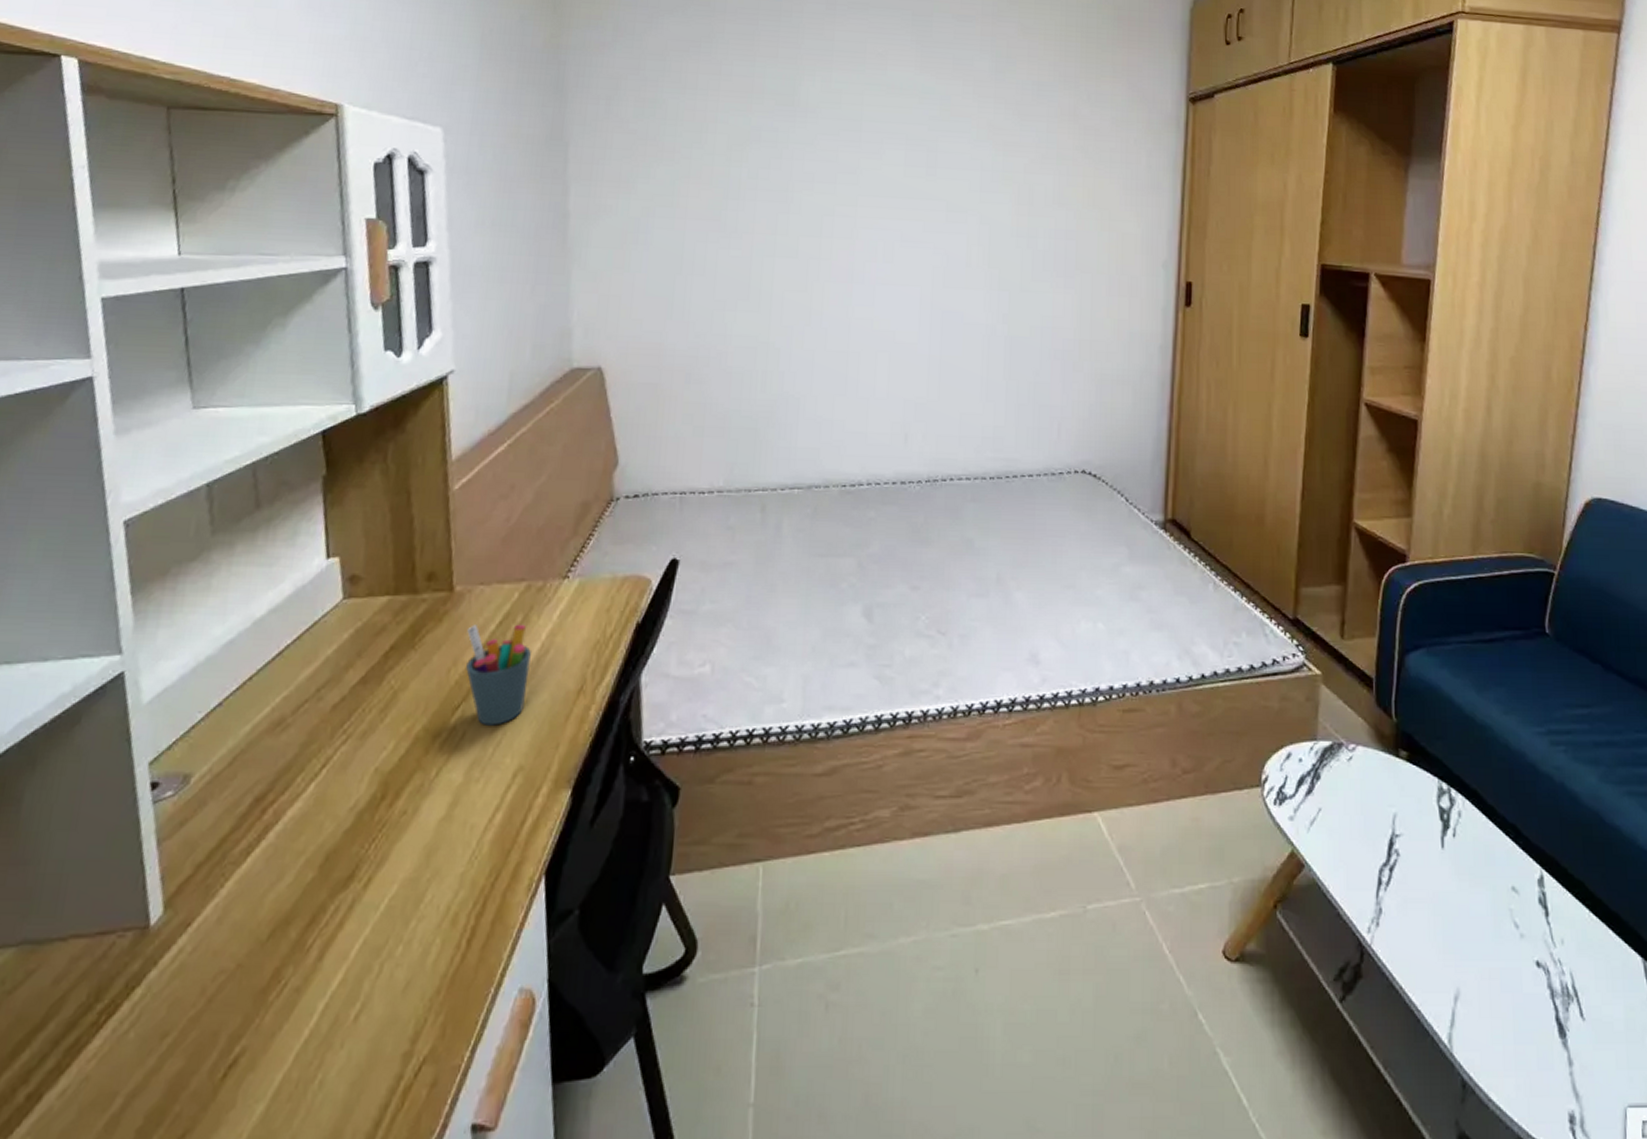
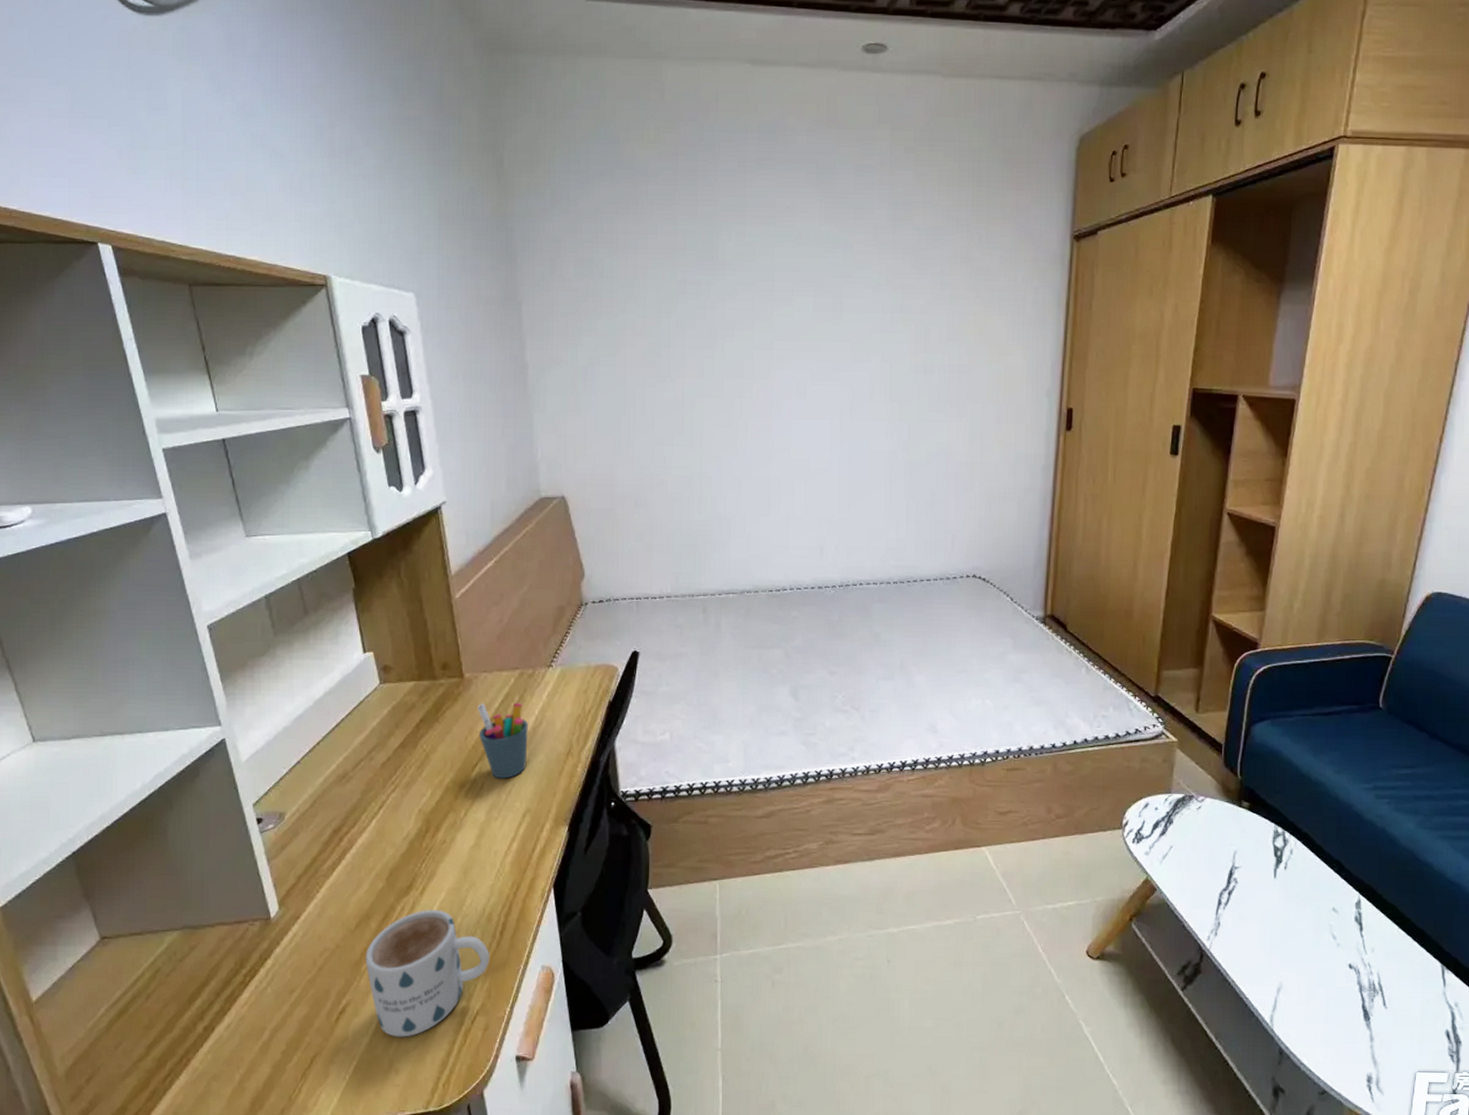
mug: none [275,910,450,1101] -> present [365,910,490,1038]

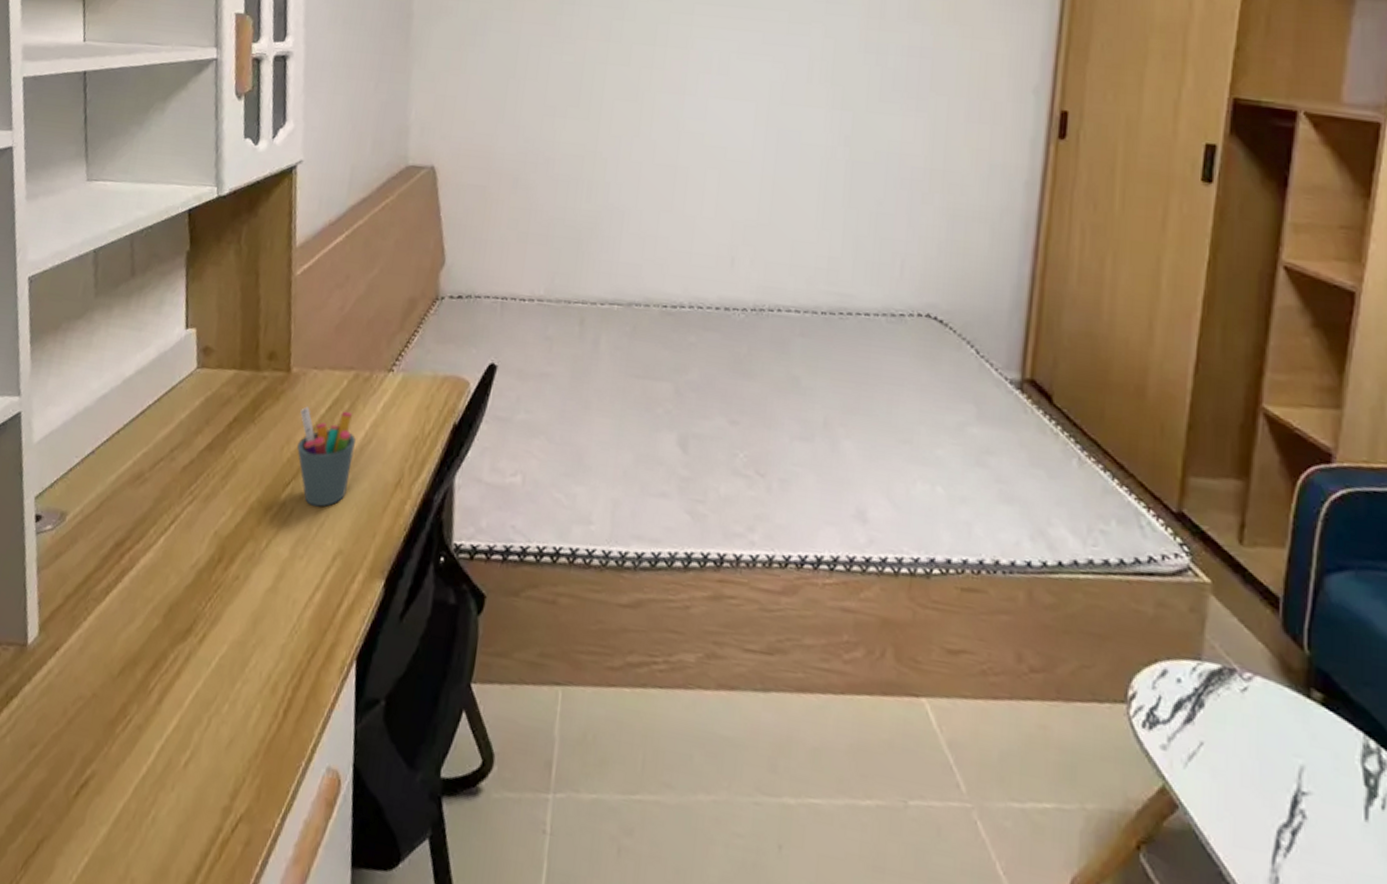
mug: present [365,910,490,1038] -> none [121,664,268,836]

